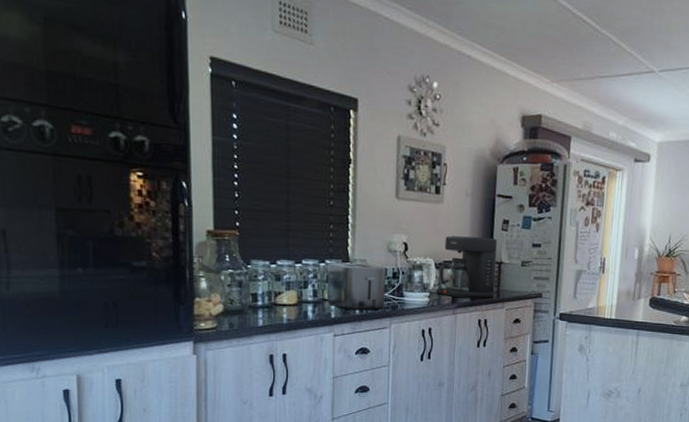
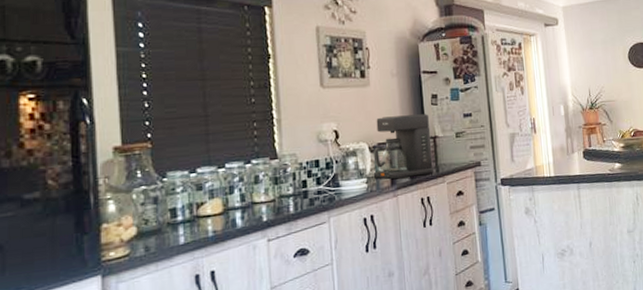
toaster: present [327,262,386,311] -> none [255,157,321,211]

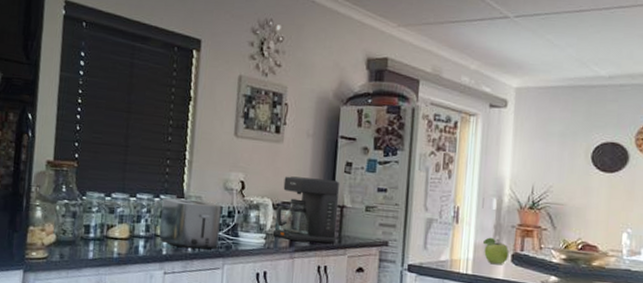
toaster: none [255,157,321,211] -> present [159,198,222,250]
fruit: none [558,139,581,164] -> present [482,237,509,265]

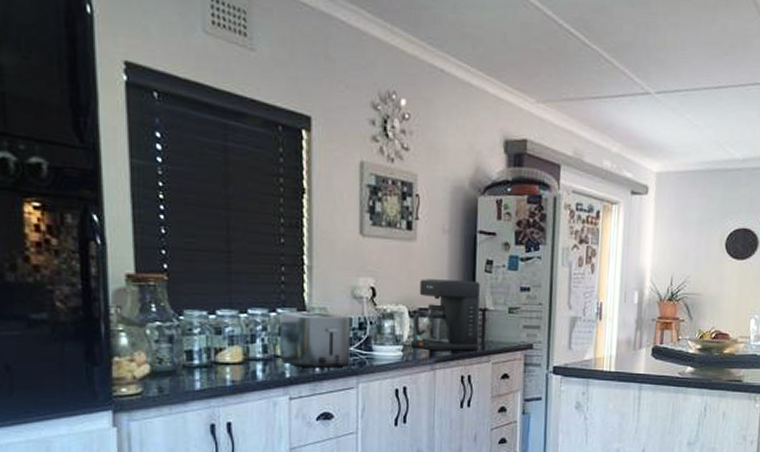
fruit: present [482,237,509,265] -> none [624,332,650,360]

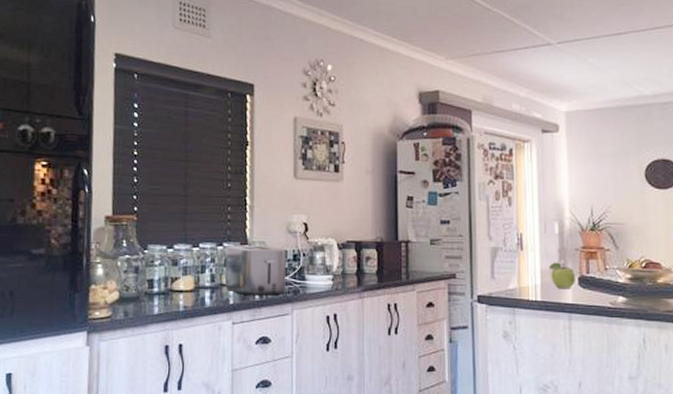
coffee maker: present [410,279,481,352] -> none [339,214,403,281]
fruit: none [624,332,650,360] -> present [548,262,576,290]

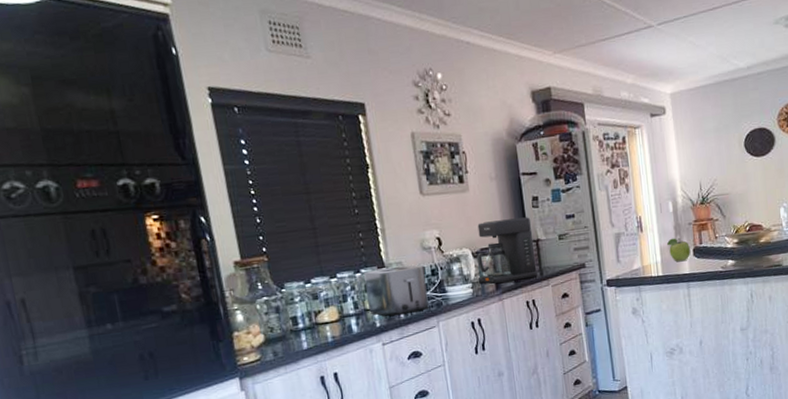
coffee maker: none [339,214,403,281] -> present [477,217,538,284]

